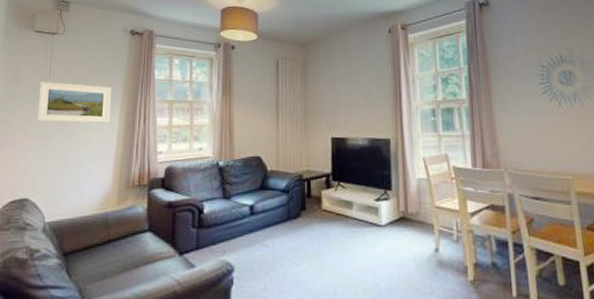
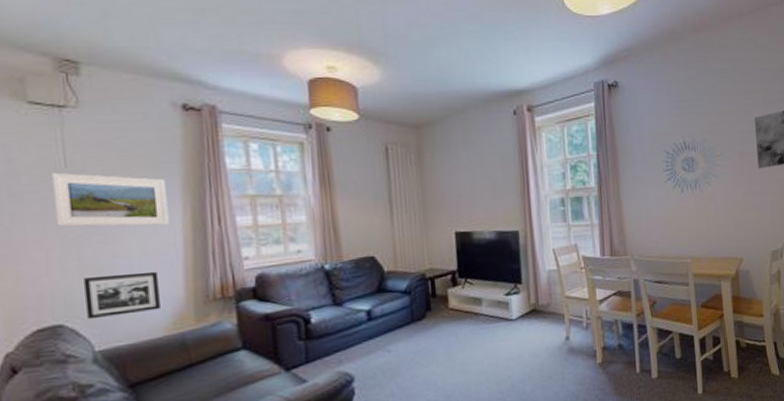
picture frame: none [45,160,96,196] -> present [84,271,160,320]

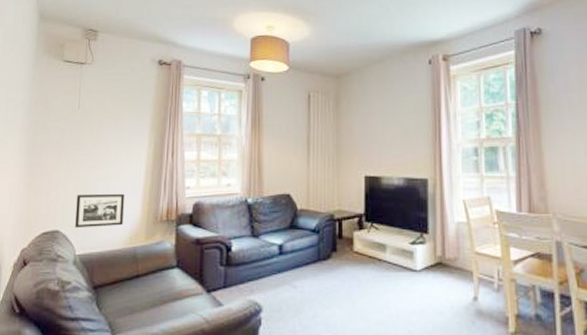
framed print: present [51,172,169,227] -> none [67,112,139,157]

